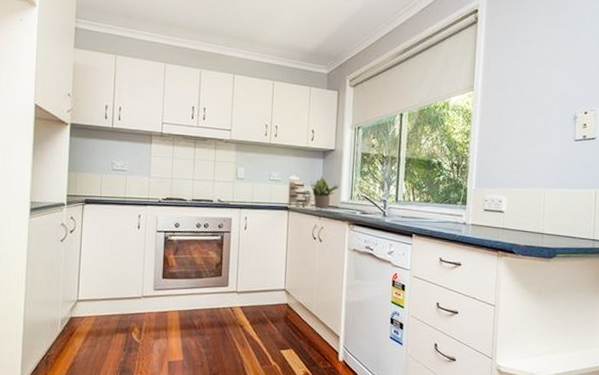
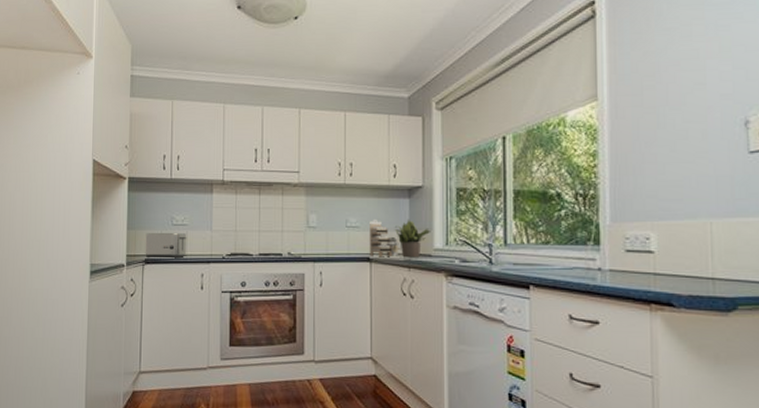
toaster: none [85,176,126,200] -> present [145,233,187,259]

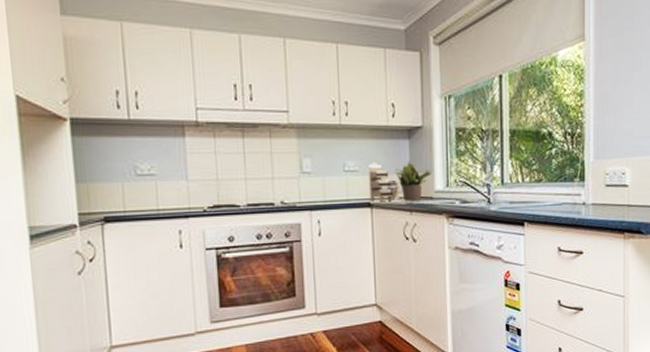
toaster: present [145,233,187,259] -> none [101,185,158,216]

